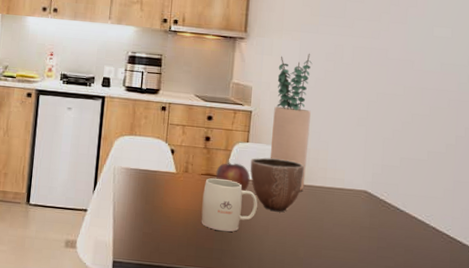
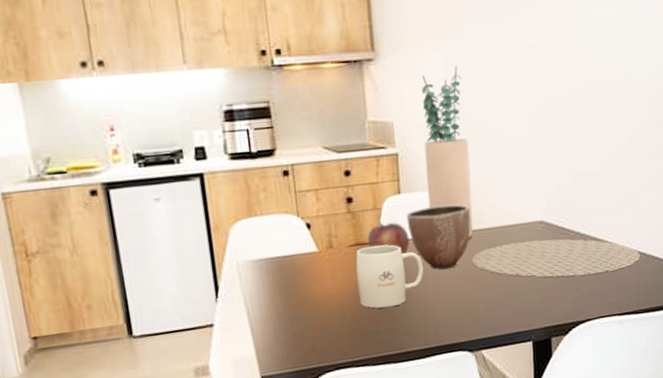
place mat: none [299,203,456,251] -> present [472,239,640,278]

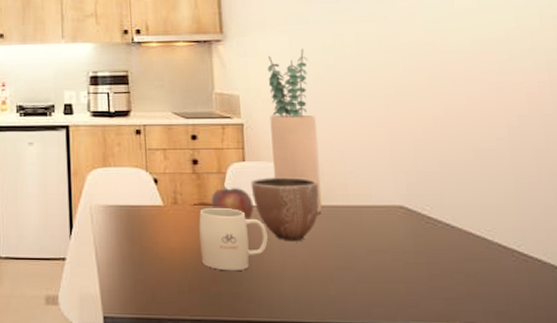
place mat: present [472,239,640,278] -> none [321,224,534,275]

